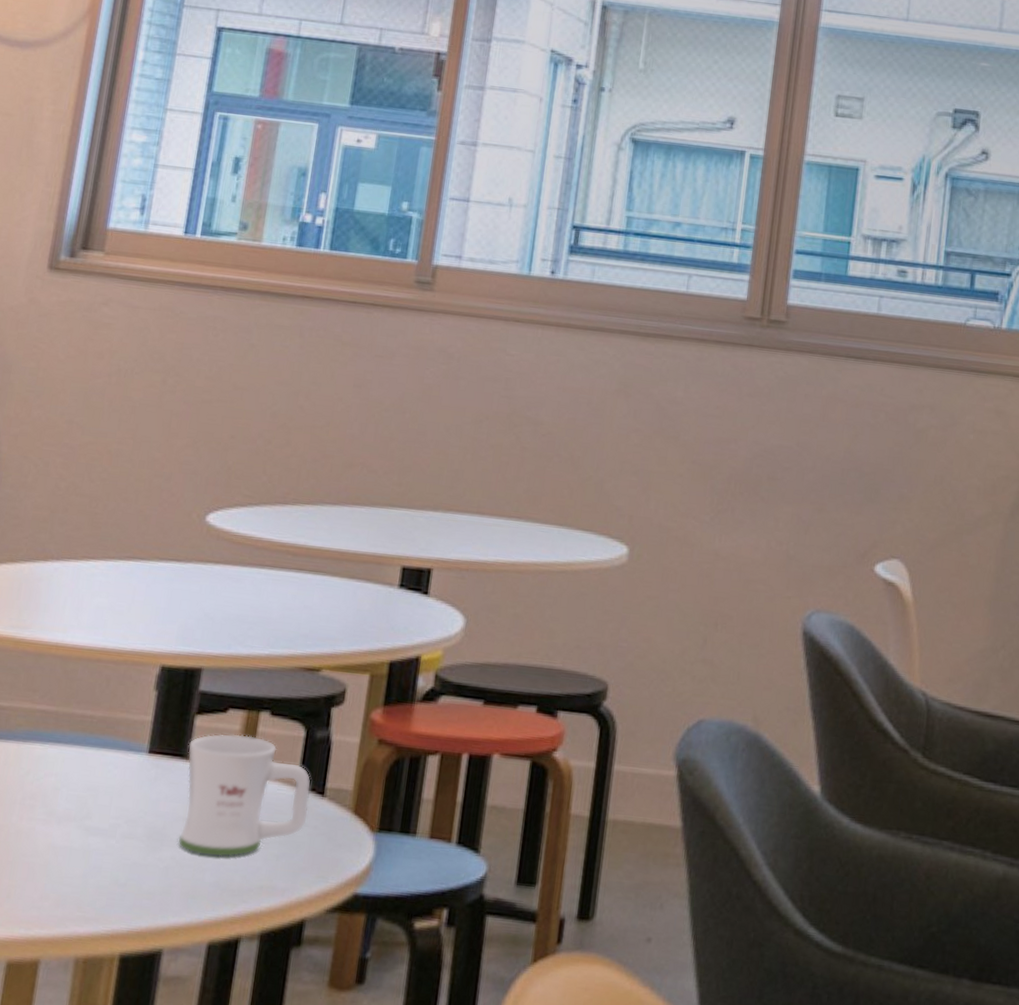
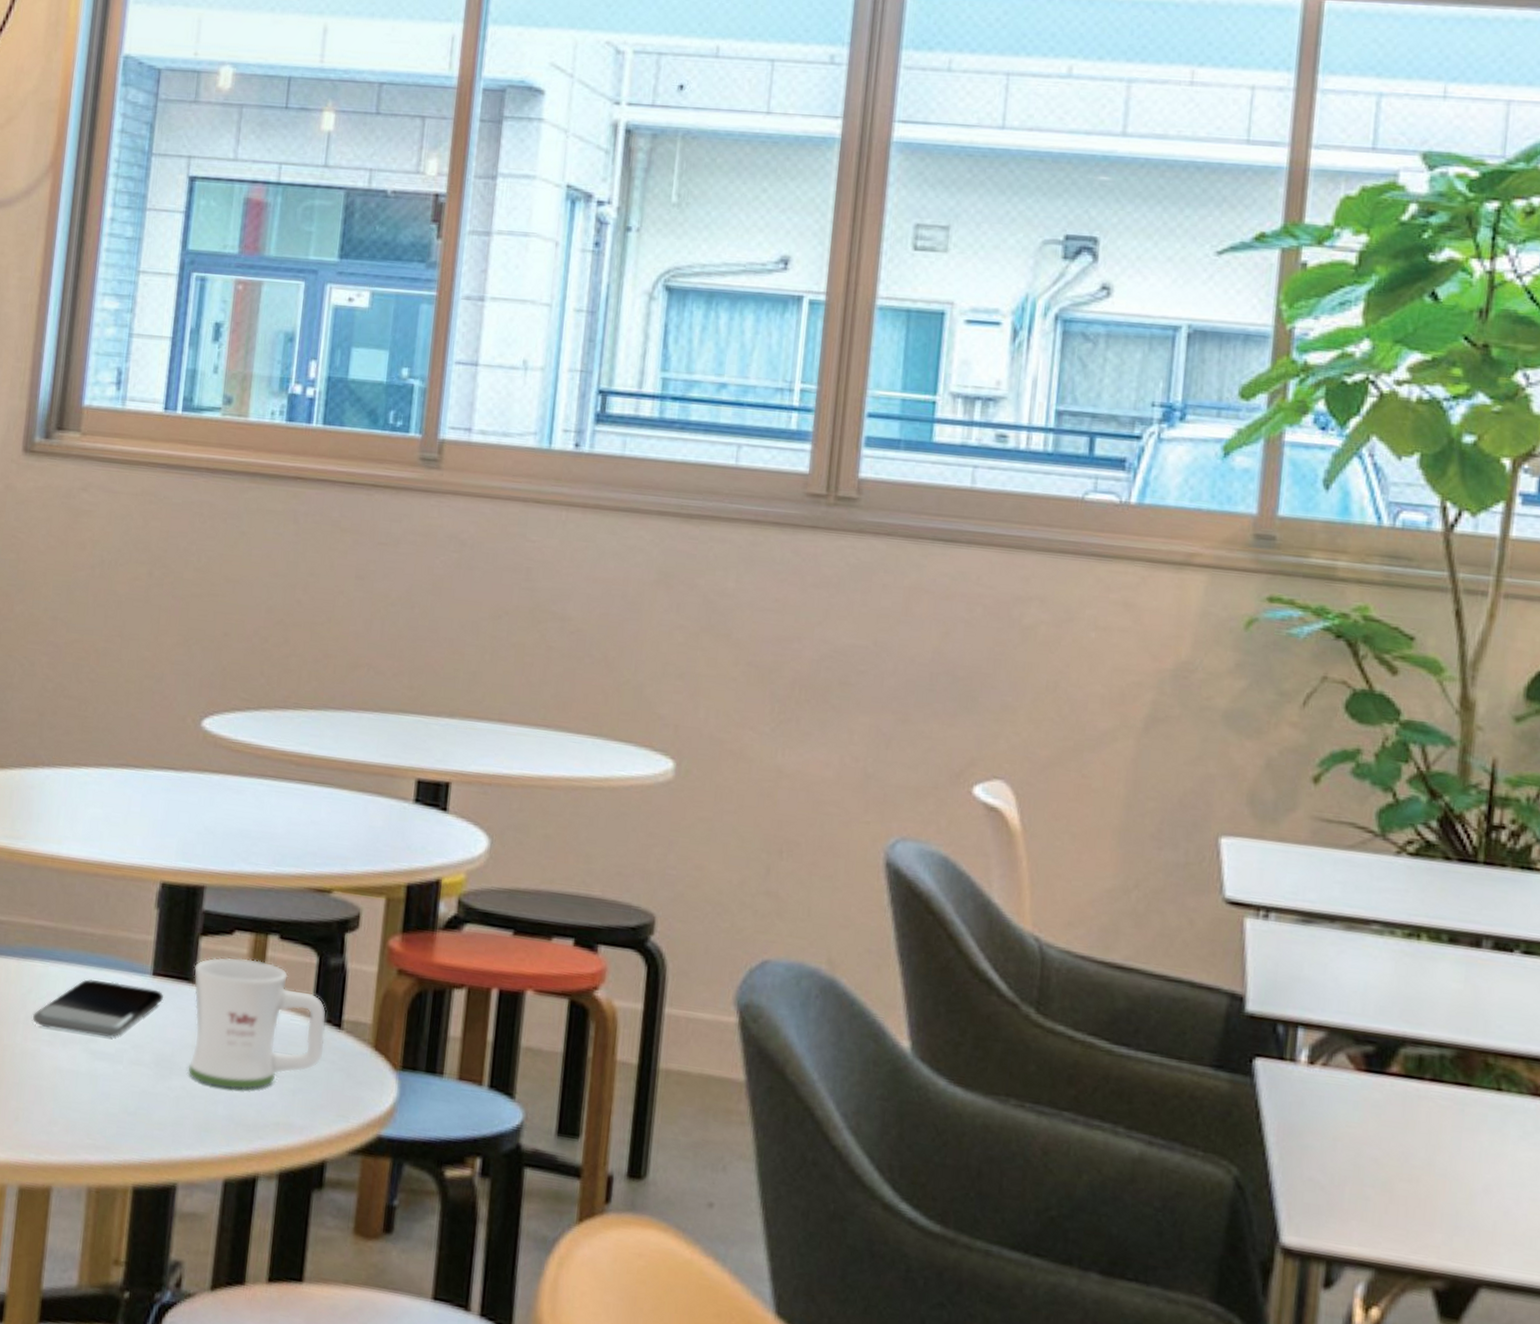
smartphone: none [29,759,158,813] -> present [32,979,163,1037]

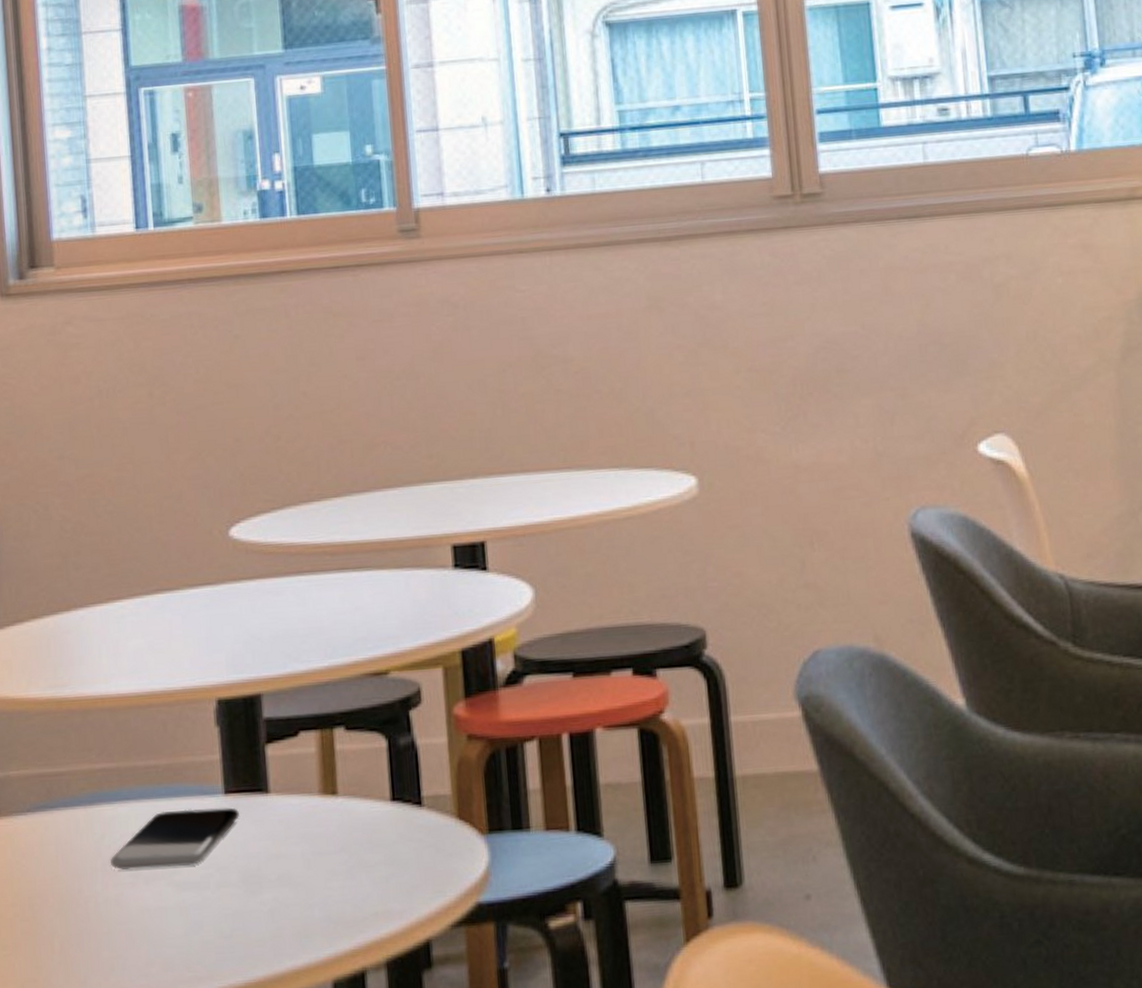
mug: present [187,957,327,1089] -> none [264,755,409,890]

